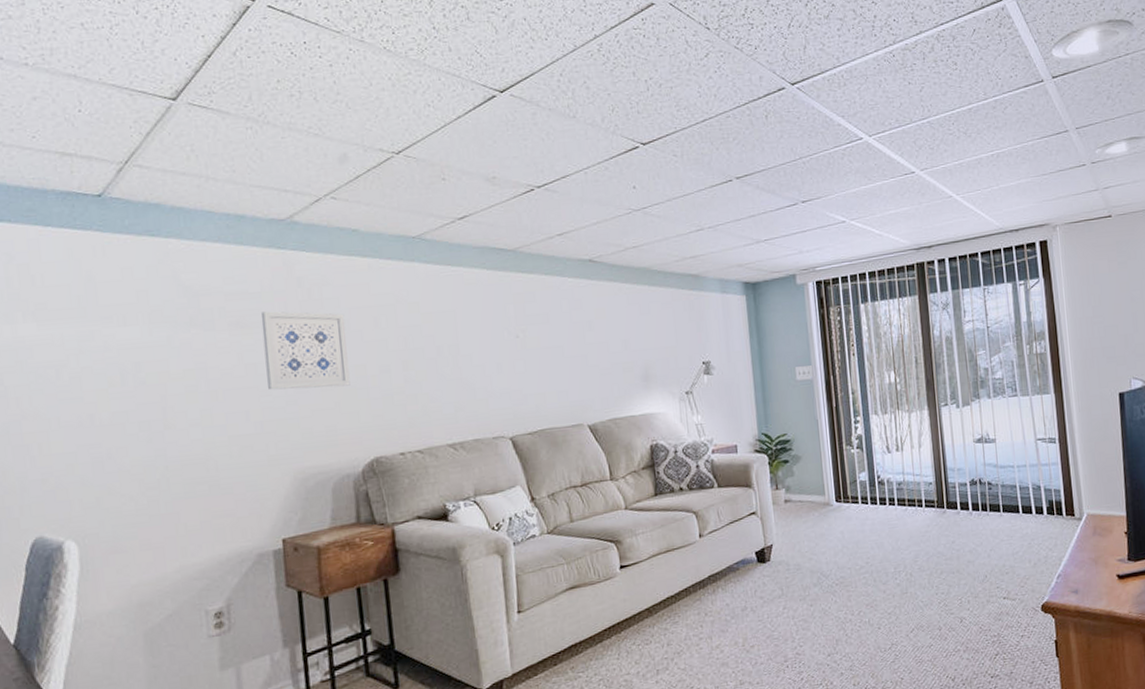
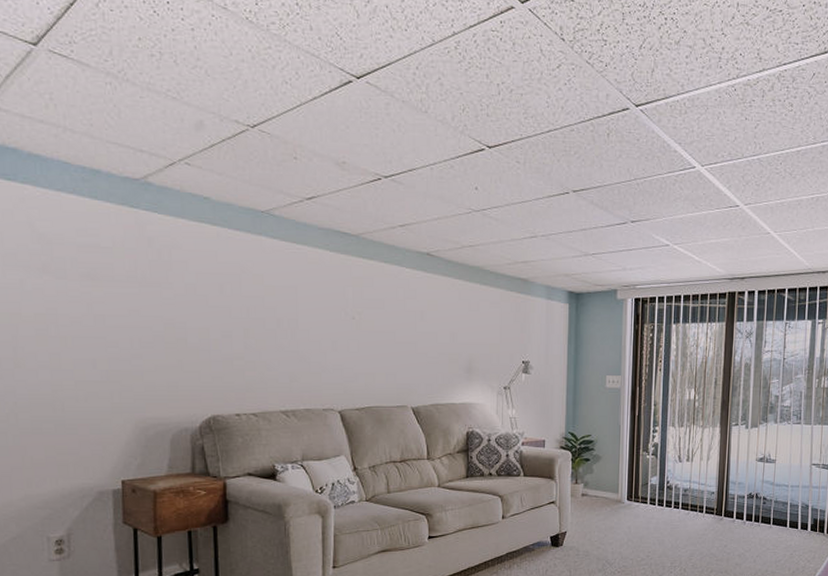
wall art: present [261,311,351,390] -> none [111,267,193,346]

